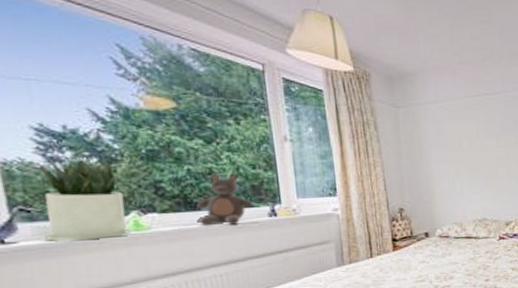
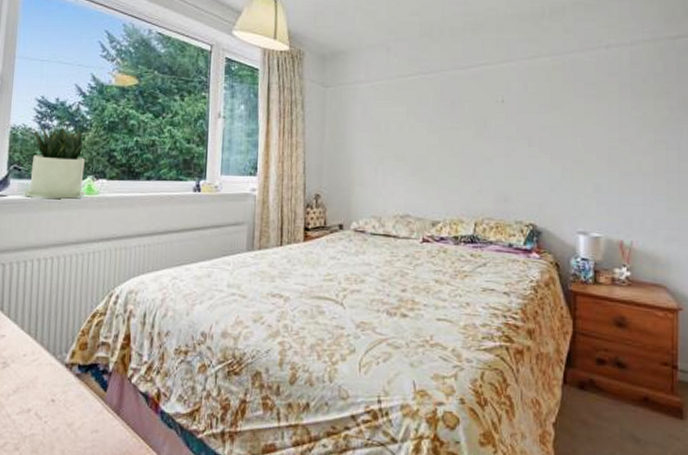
teddy bear: present [196,174,254,226] -> none [137,146,183,198]

